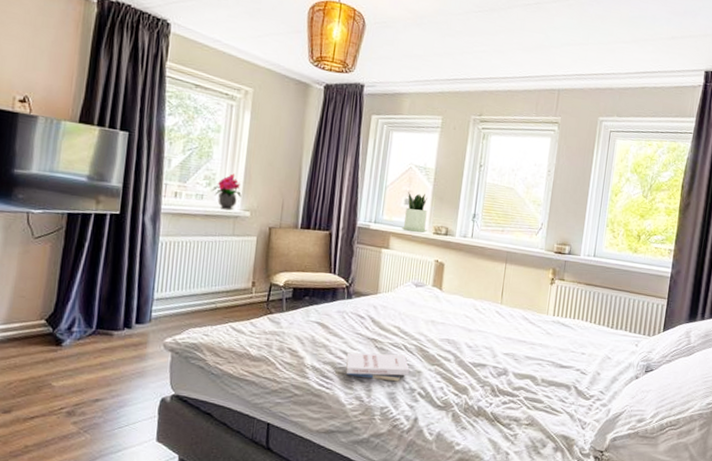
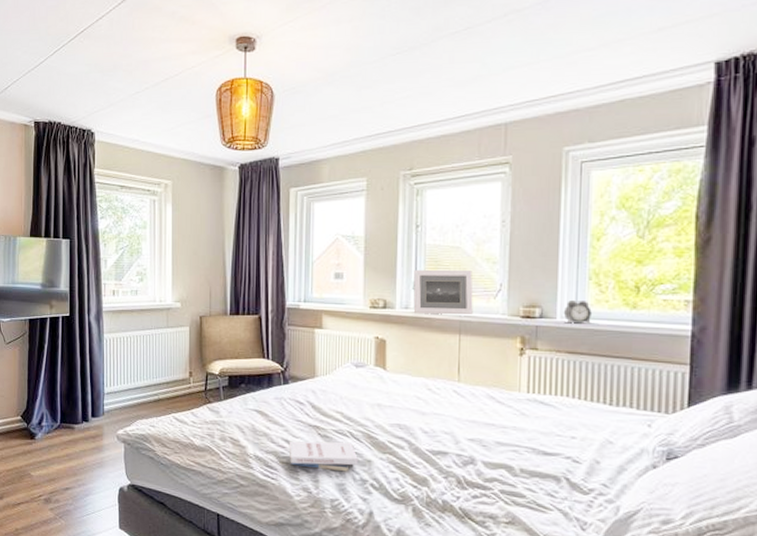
potted flower: present [210,173,242,211] -> none [143,266,171,303]
planter: present [401,192,427,234] -> none [334,264,363,309]
picture frame: none [470,204,521,248] -> present [413,269,473,315]
alarm clock: none [586,241,606,262] -> present [563,299,592,324]

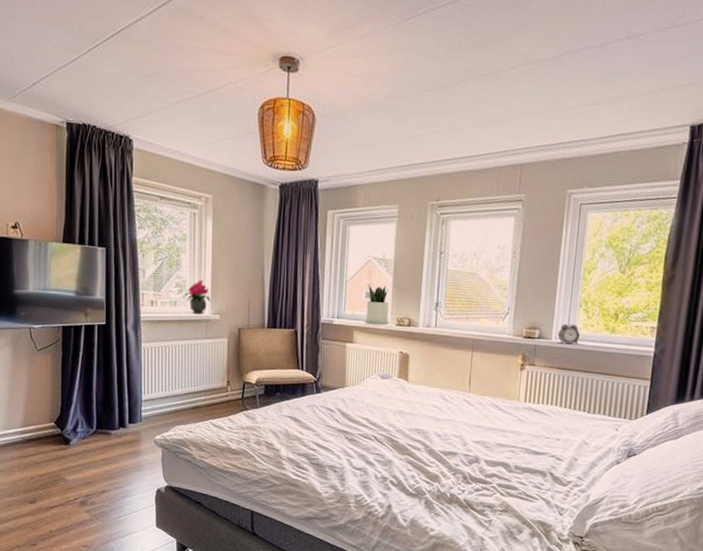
potted flower: none [143,266,171,303] -> present [182,279,210,315]
books: present [288,441,358,472] -> none [319,444,380,471]
planter: none [334,264,363,309] -> present [364,285,390,326]
picture frame: present [413,269,473,315] -> none [434,293,486,335]

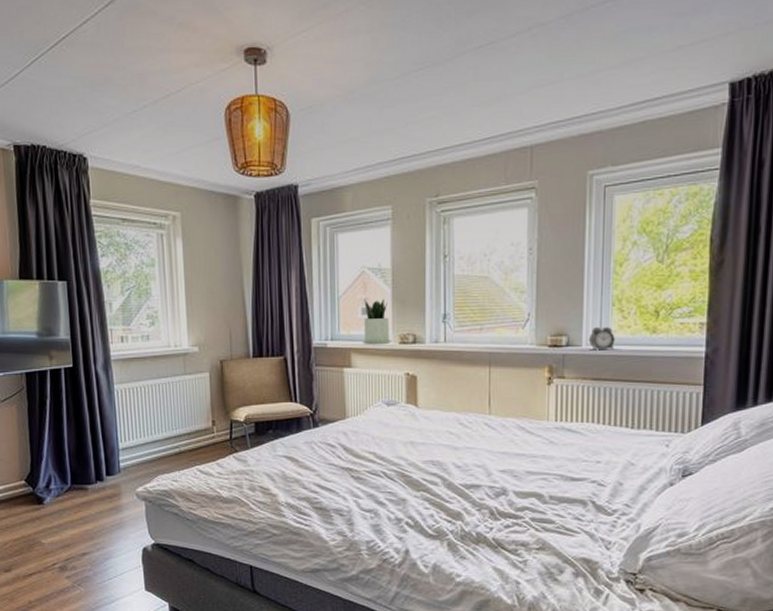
potted flower: present [182,279,210,315] -> none [155,308,187,348]

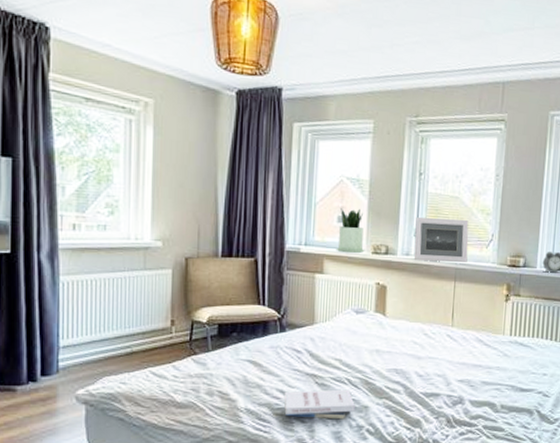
books: none [321,482,392,513] -> present [283,389,355,420]
picture frame: none [443,300,502,348] -> present [414,217,469,263]

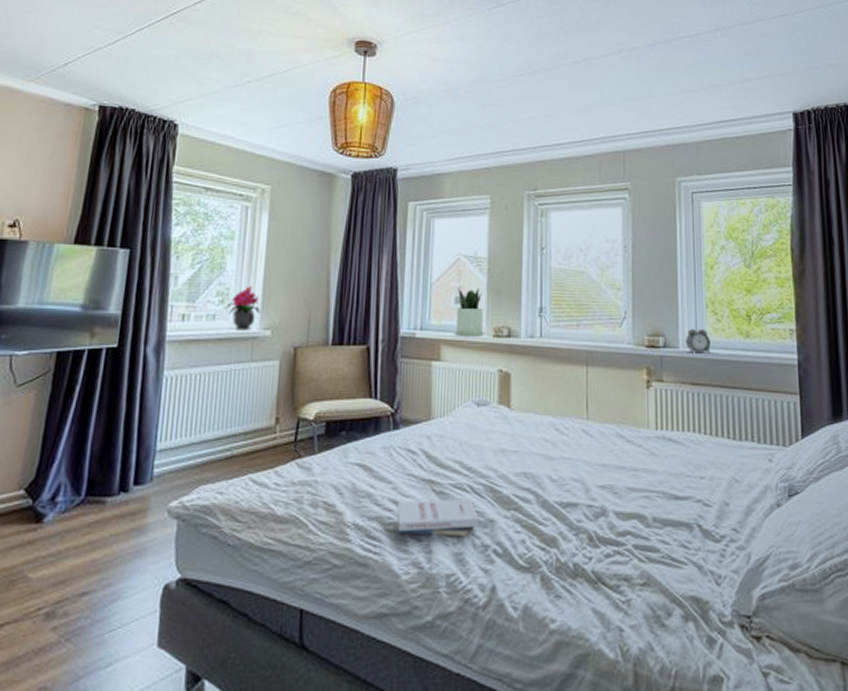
potted flower: none [114,199,150,242] -> present [224,286,260,331]
picture frame: present [414,217,469,263] -> none [539,295,599,345]

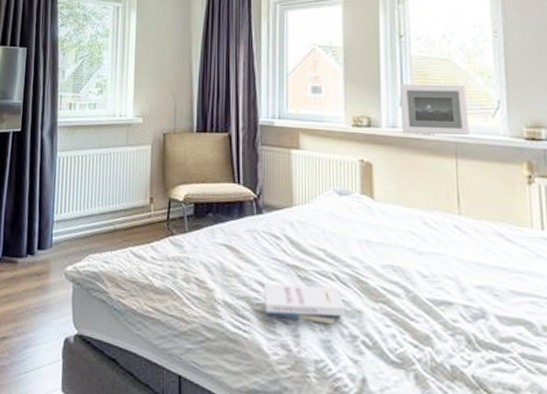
potted flower: present [224,286,260,331] -> none [103,78,133,118]
planter: present [454,288,485,338] -> none [312,77,344,127]
picture frame: none [539,295,599,345] -> present [400,84,470,136]

